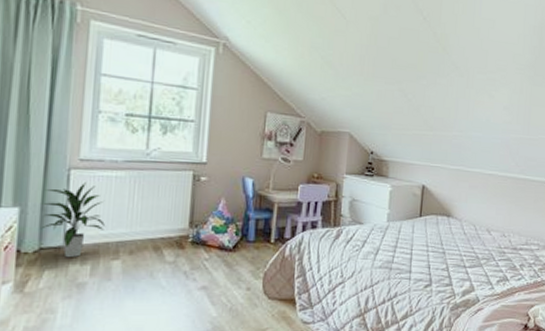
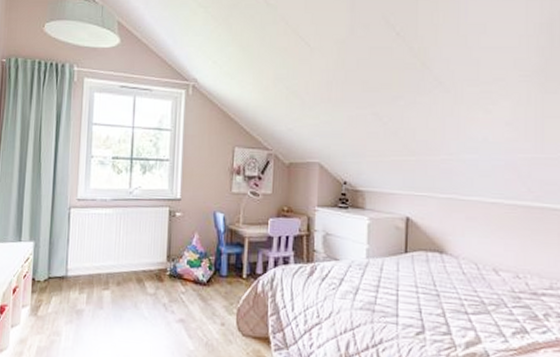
indoor plant: present [41,182,105,258] -> none [49,219,97,287]

